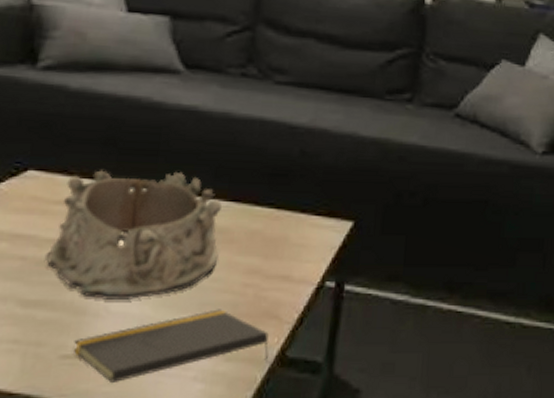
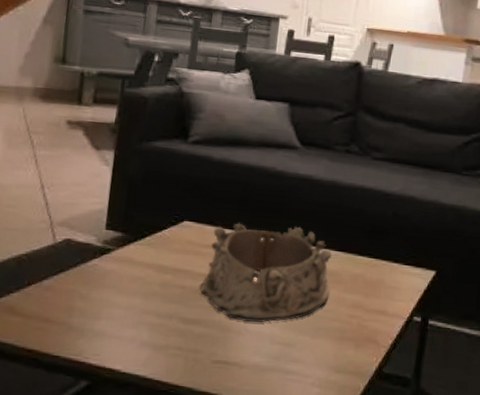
notepad: present [74,309,269,384] -> none [222,333,369,384]

